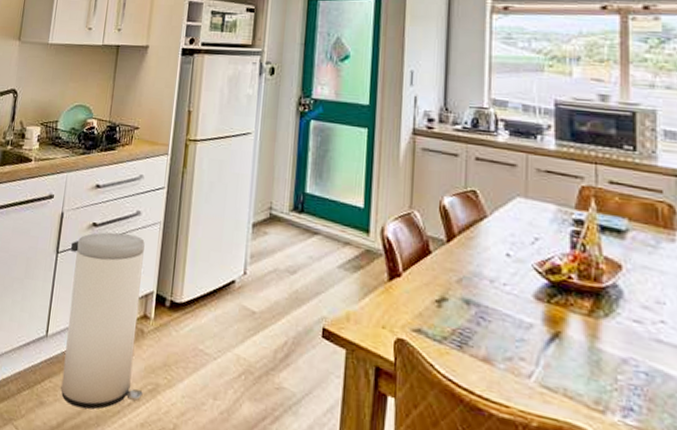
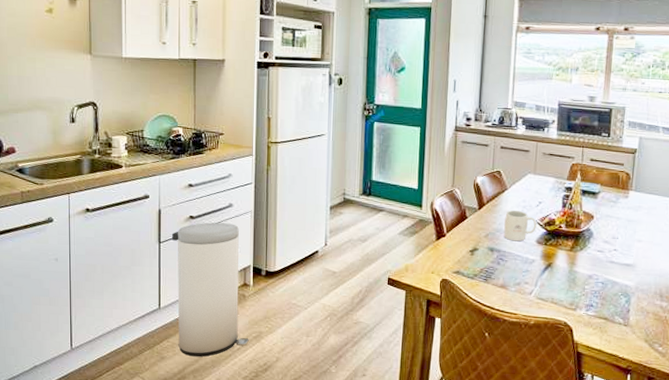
mug: none [484,246,533,295] -> present [504,210,537,242]

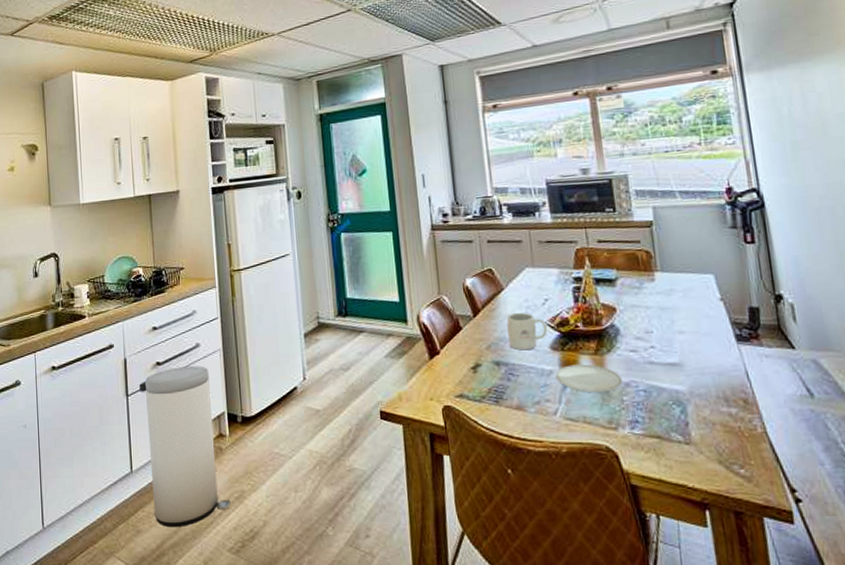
plate: none [536,257,588,281] -> present [555,364,623,393]

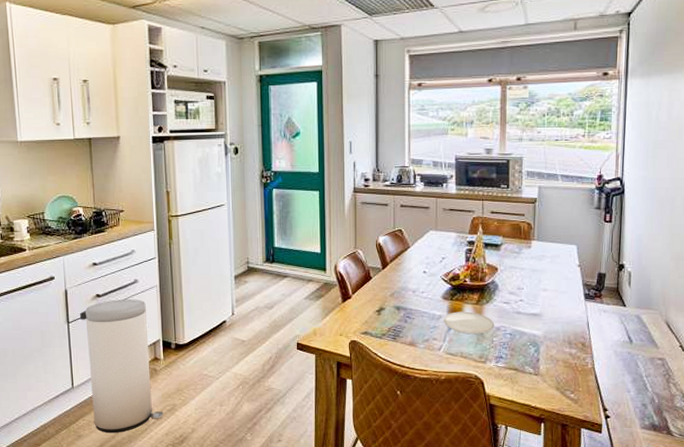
mug: present [506,312,547,351] -> none [409,267,441,299]

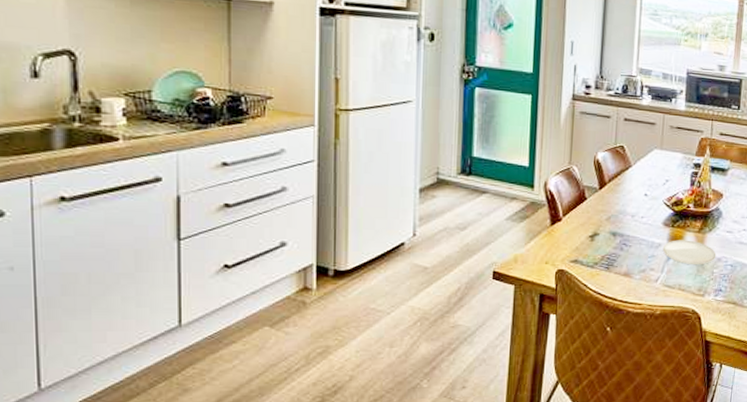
pedal bin: present [80,299,164,433] -> none [198,211,312,385]

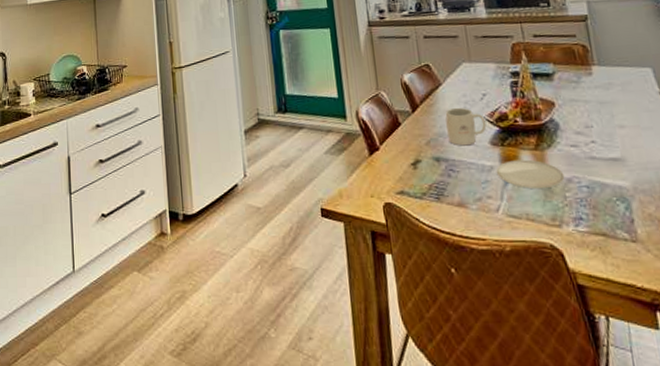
mug: none [627,189,664,224] -> present [445,107,487,146]

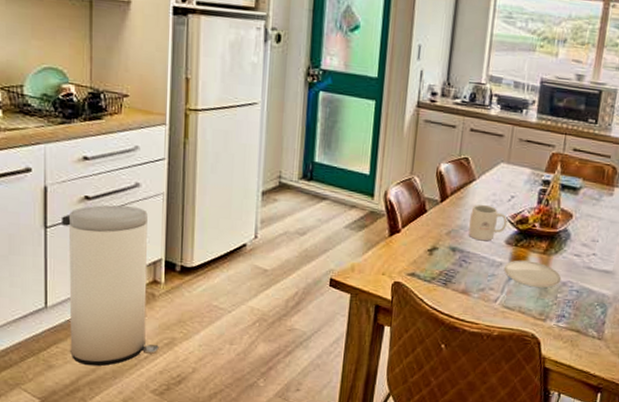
pedal bin: none [83,163,172,329] -> present [62,205,159,366]

